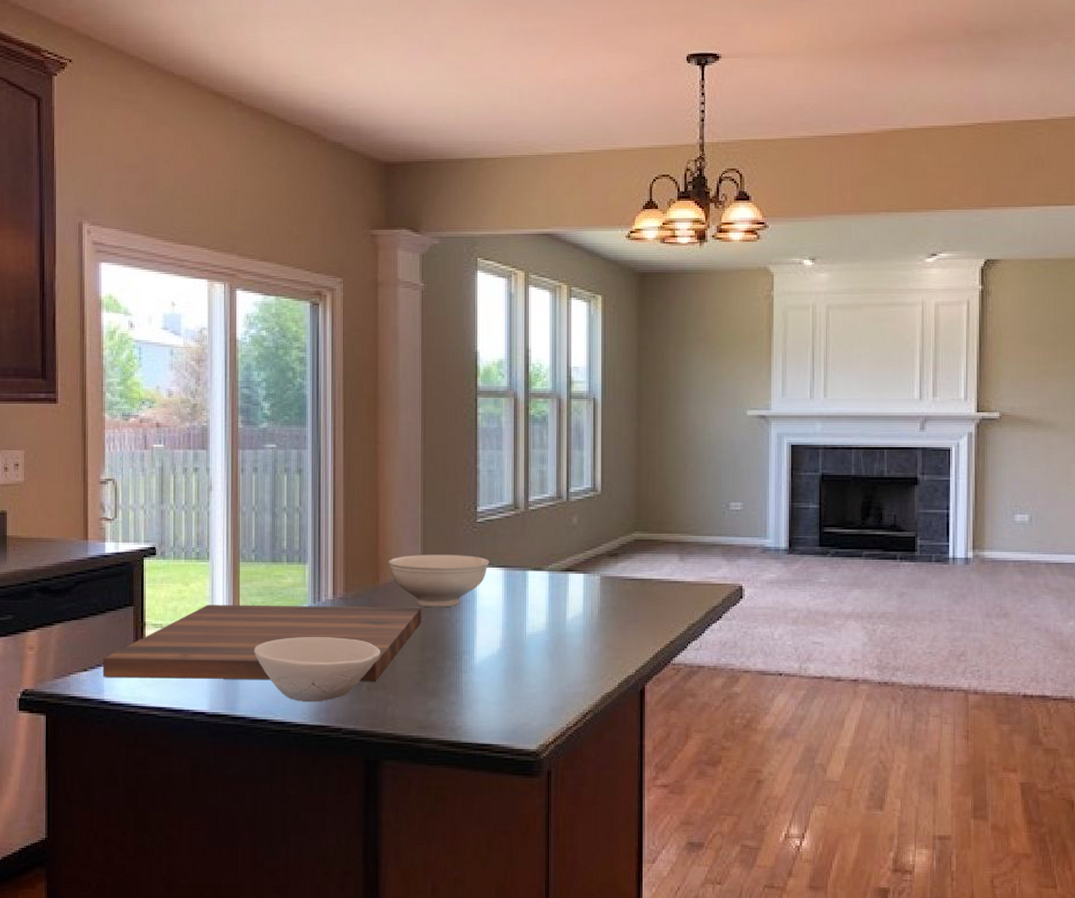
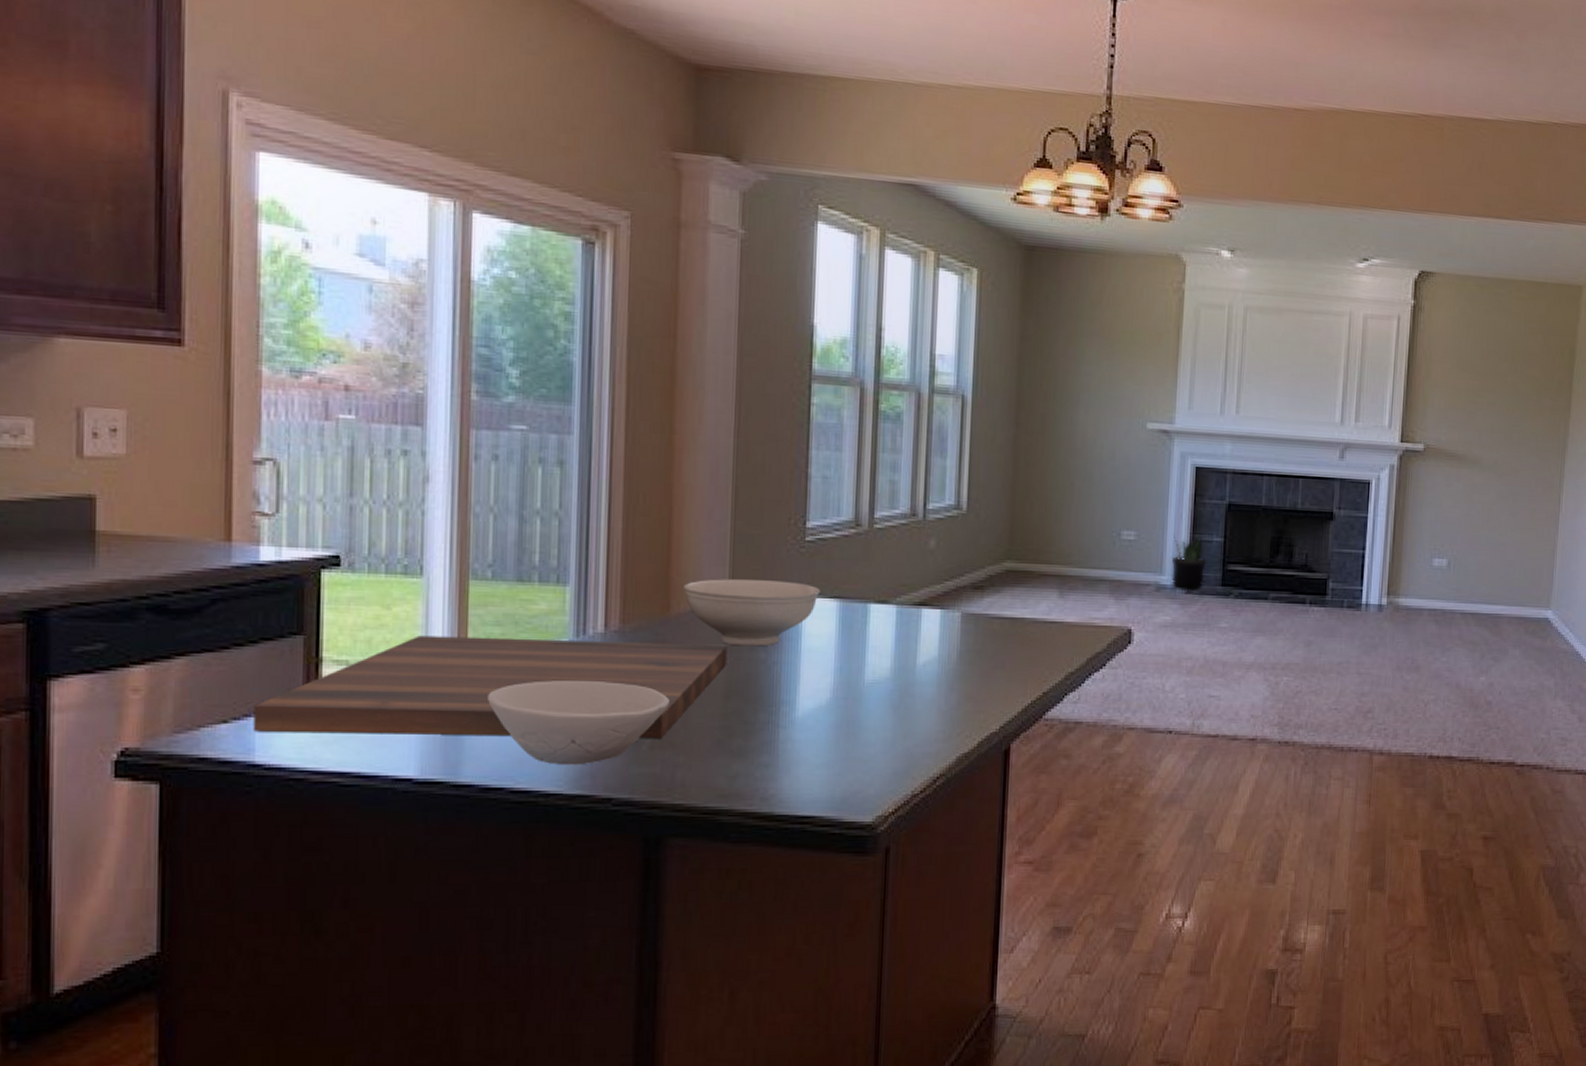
planter: none [775,504,804,550] -> present [1172,536,1206,589]

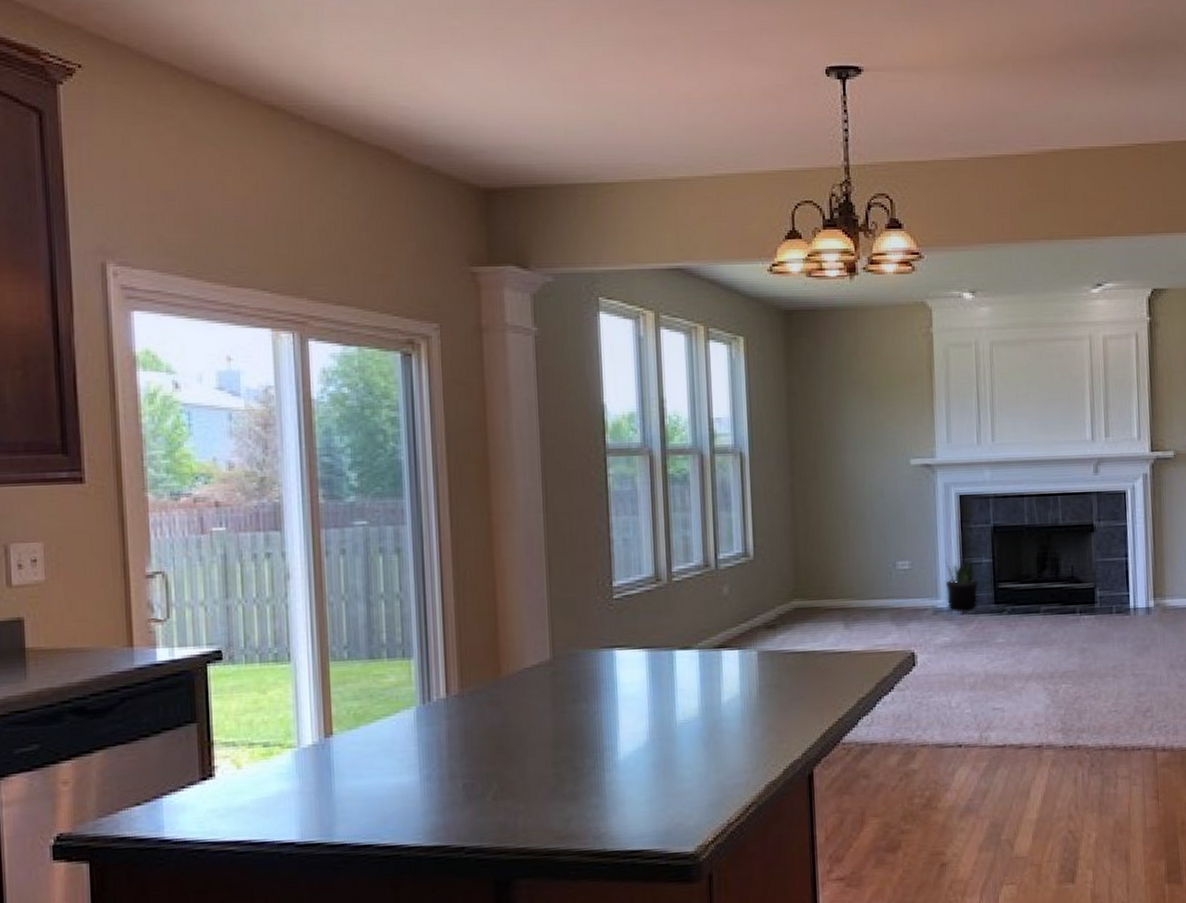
cutting board: present [253,635,728,738] -> none [160,700,554,811]
bowl: present [488,680,669,766] -> none [352,741,507,821]
decorative bowl: present [684,579,820,647] -> none [511,637,630,700]

